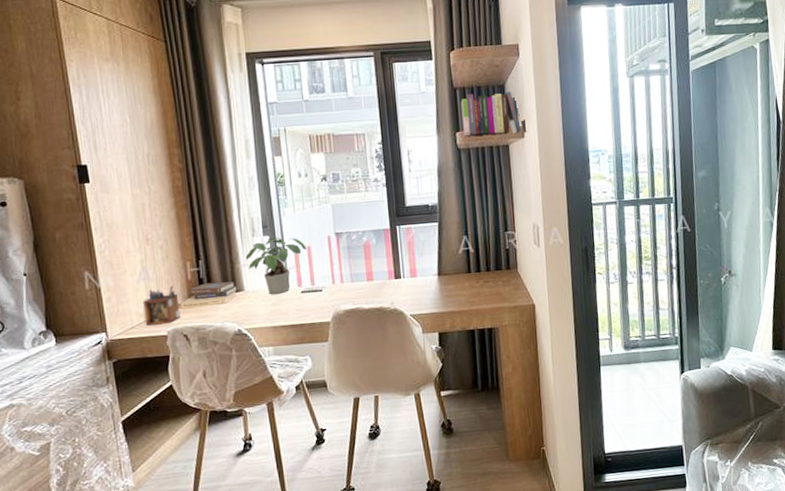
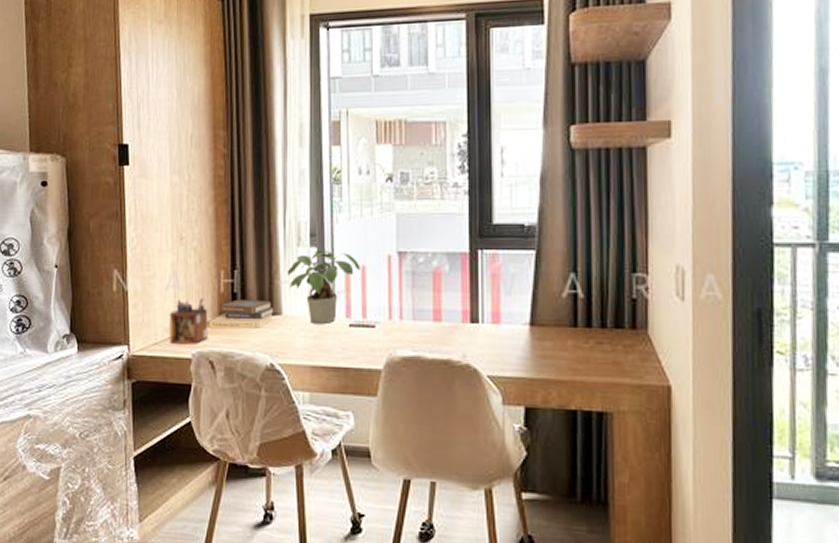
books: present [460,91,528,138] -> none [579,70,678,134]

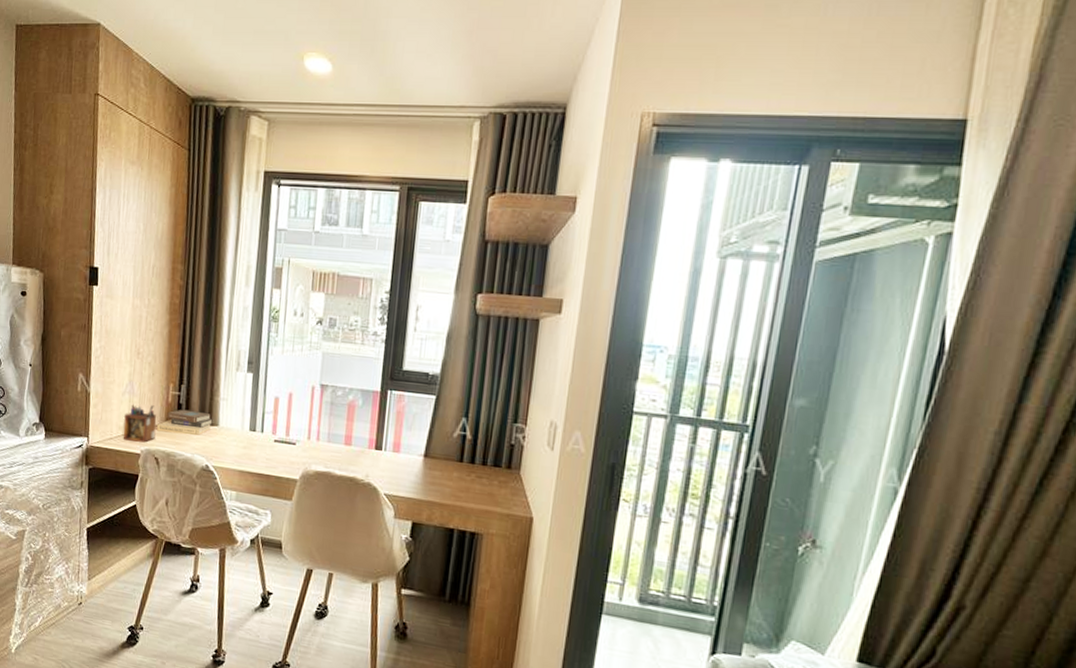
potted plant: present [287,250,360,325] -> none [225,375,288,438]

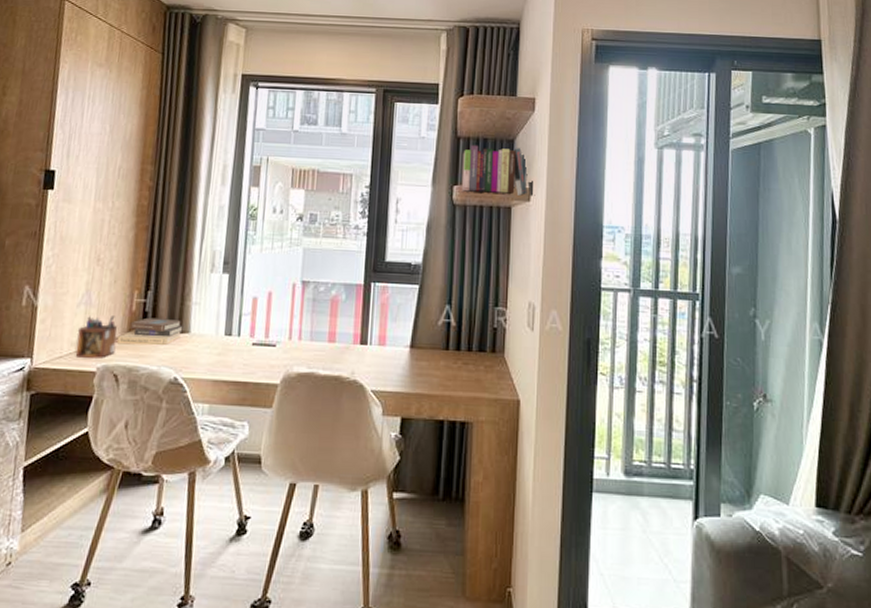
books: none [485,249,568,308] -> present [461,144,535,196]

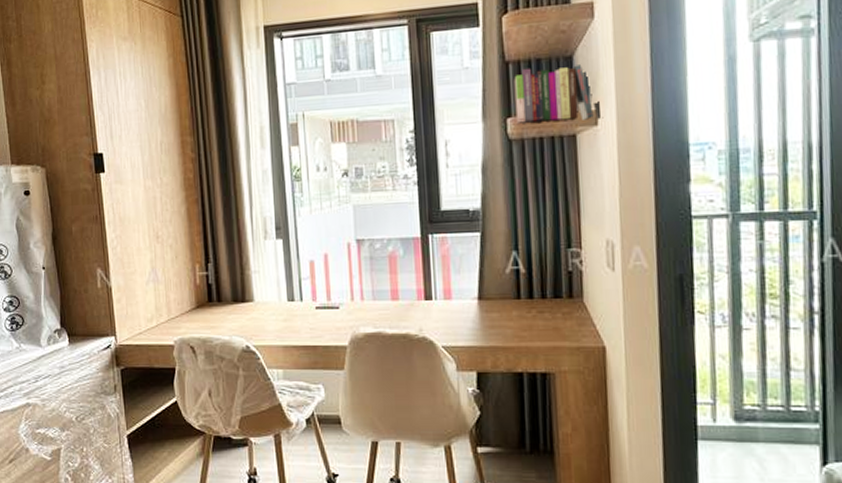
desk organizer: present [75,316,118,359] -> none [151,290,188,334]
books: present [117,317,183,345] -> none [188,289,247,317]

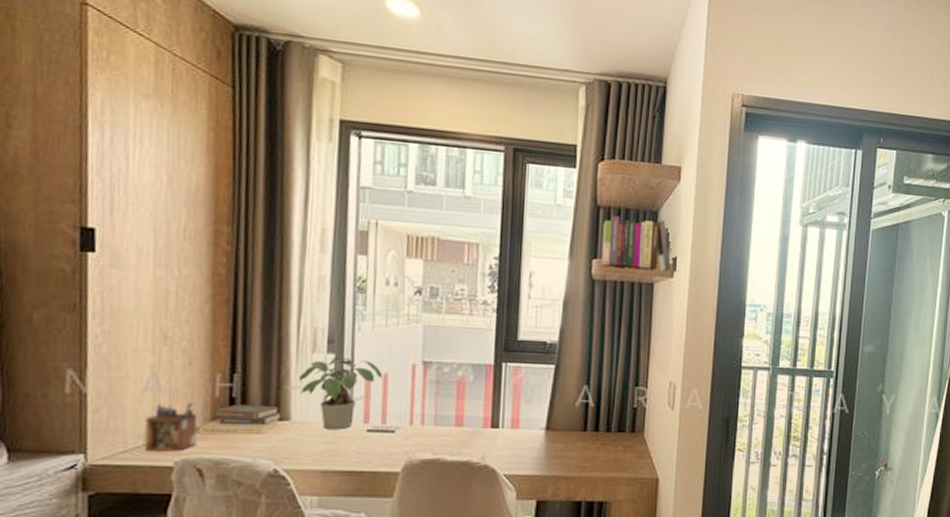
desk organizer: none [151,290,188,334] -> present [144,403,198,453]
books: none [188,289,247,317] -> present [199,404,282,435]
potted plant: none [256,241,323,309] -> present [298,356,382,430]

